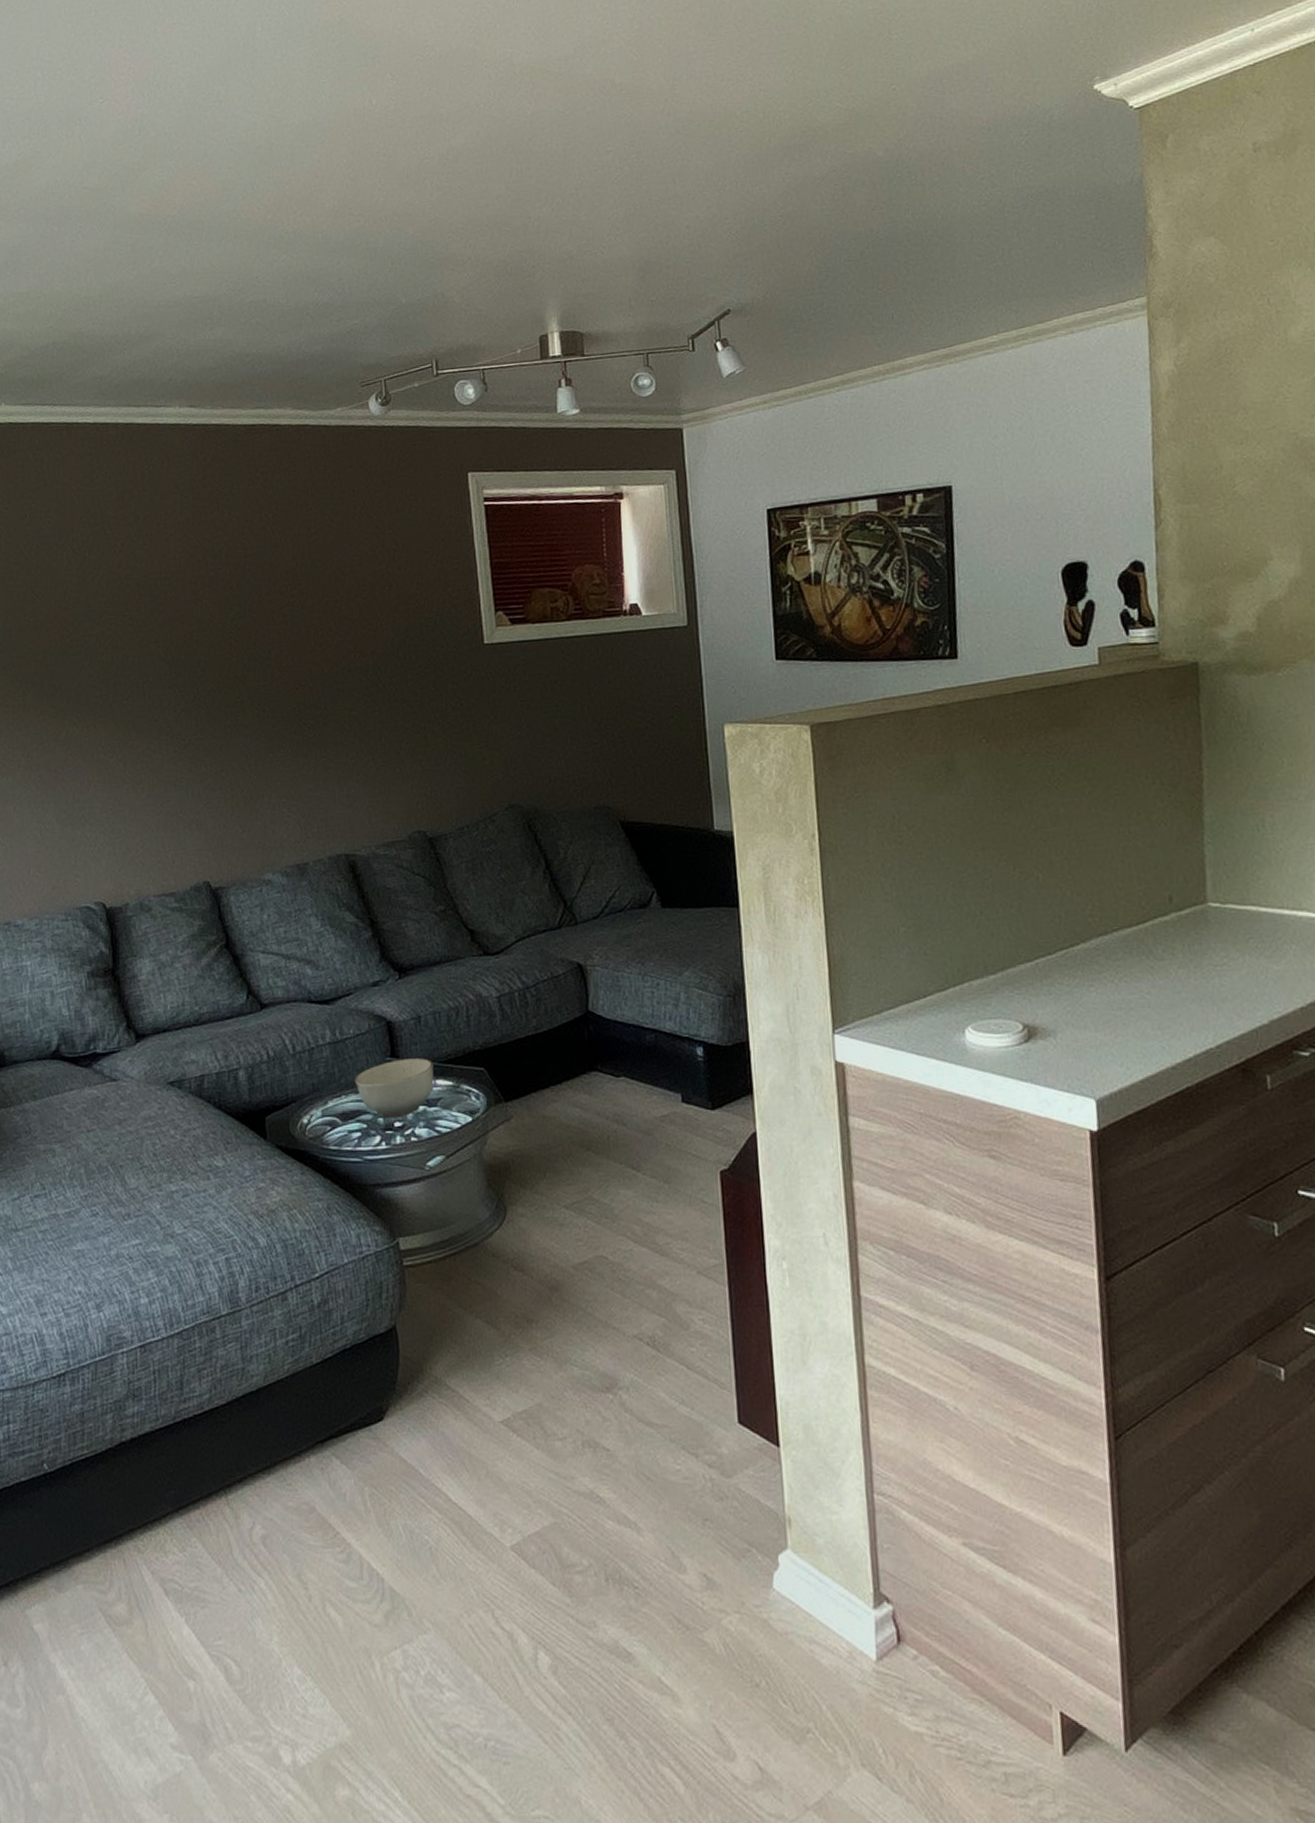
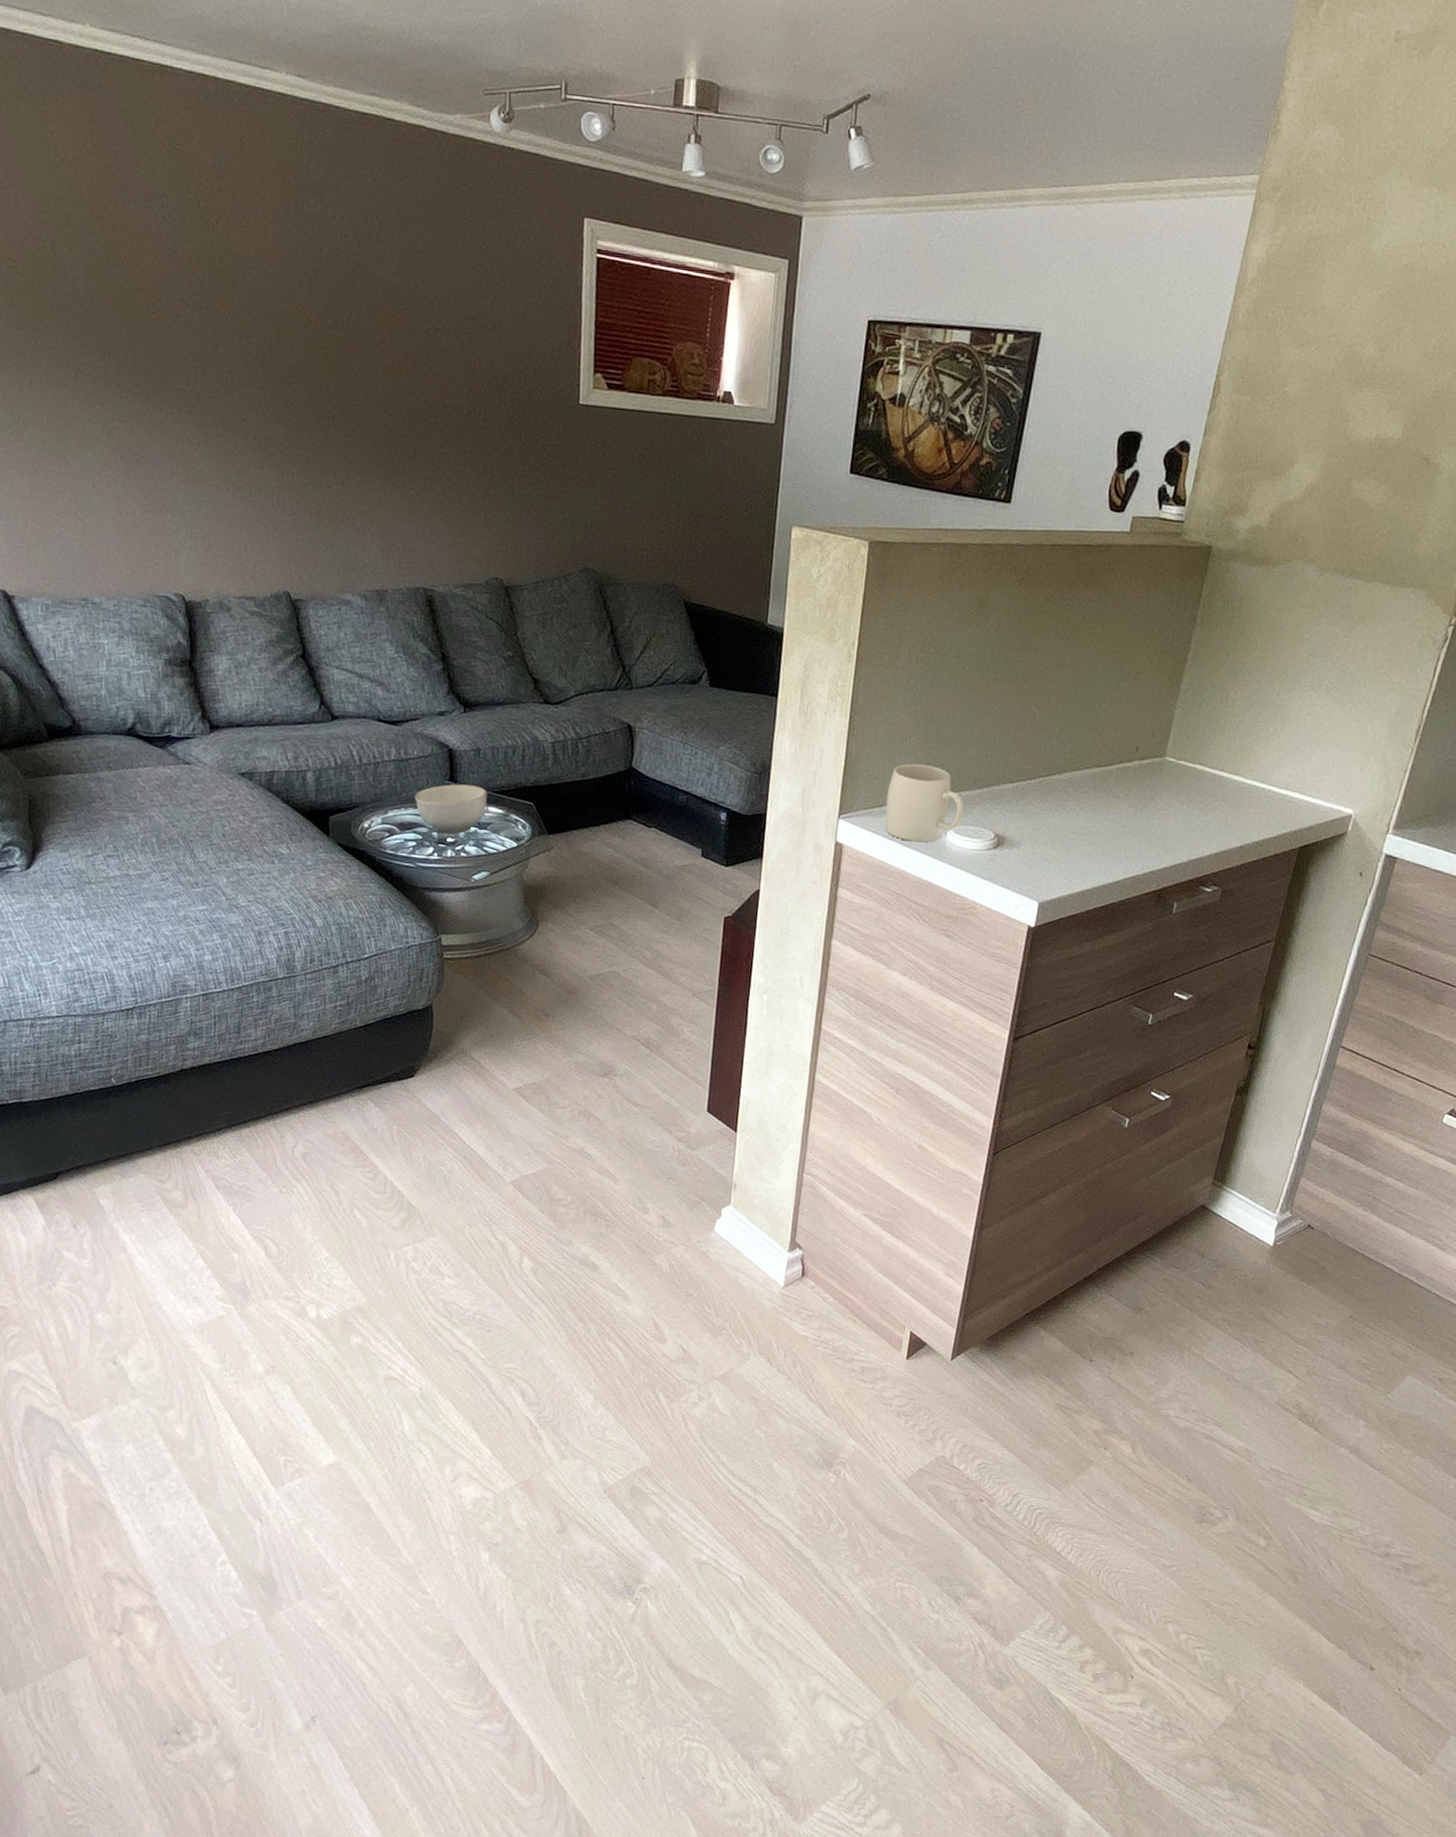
mug: none [884,956,980,1049] -> present [884,763,965,843]

